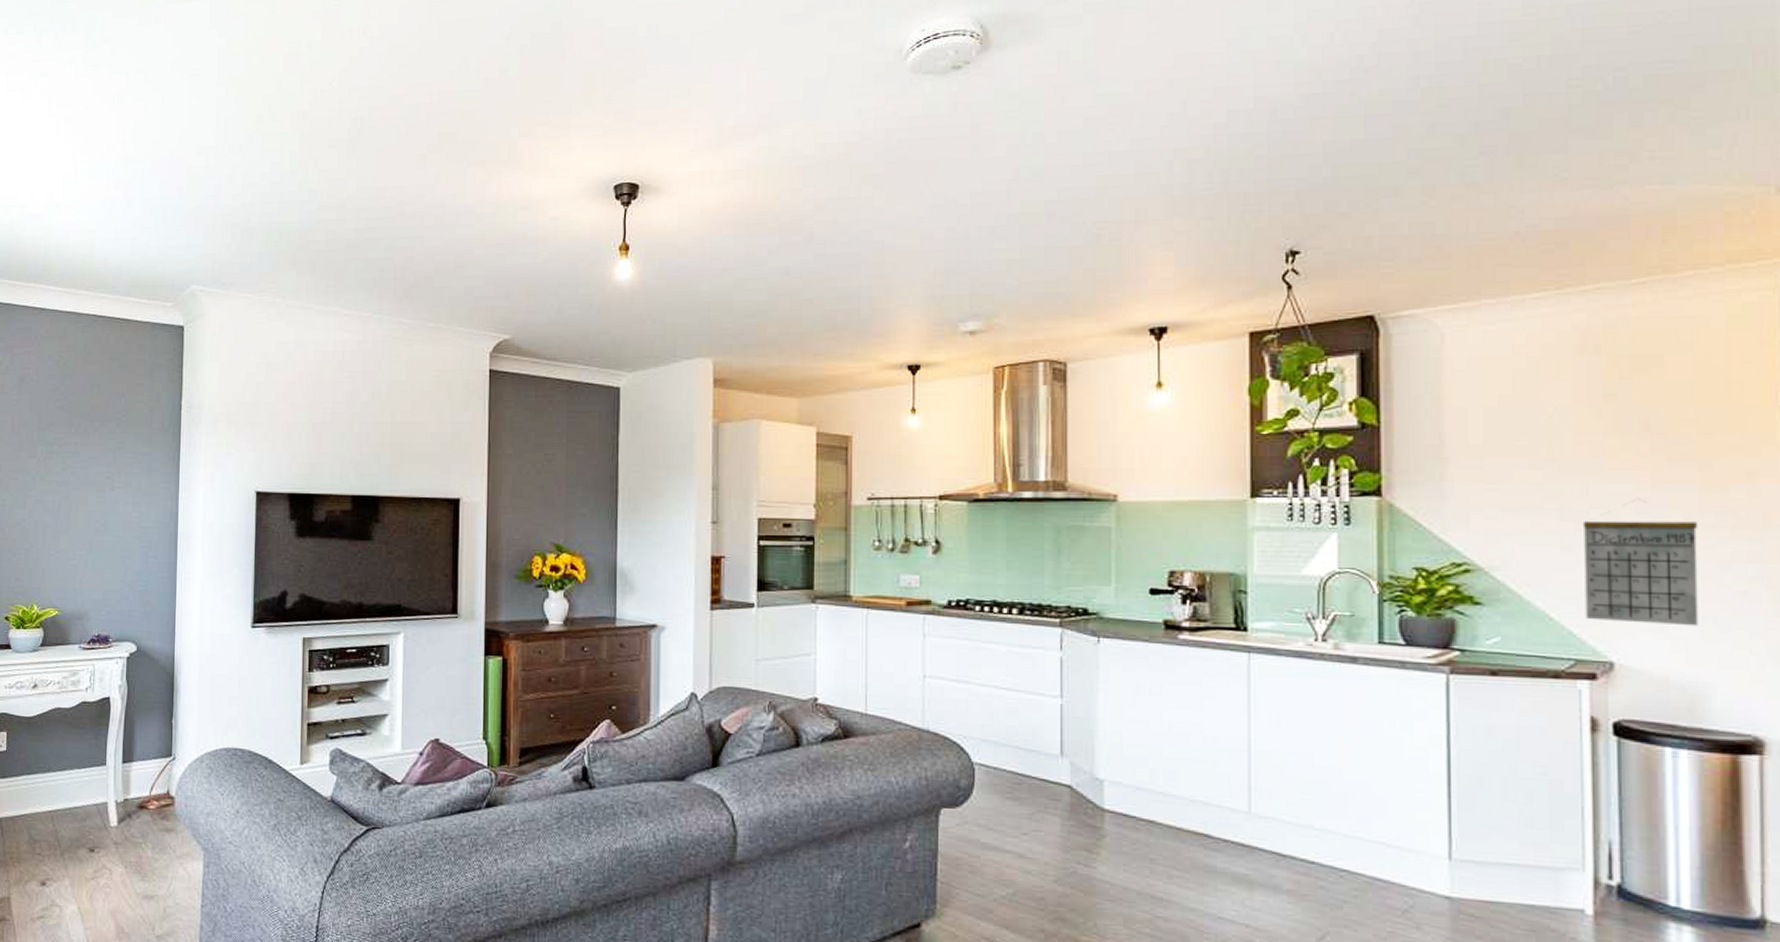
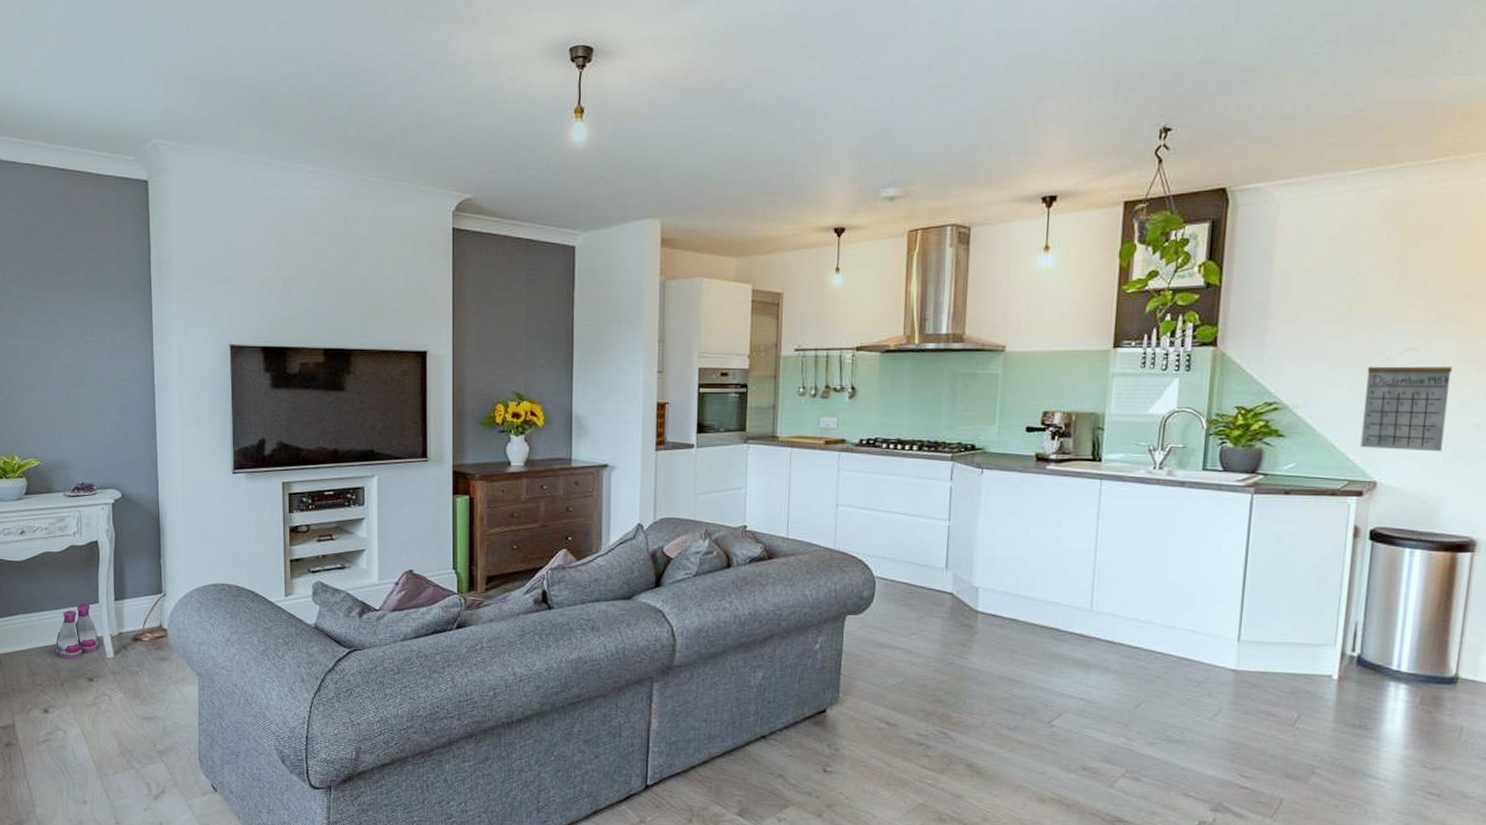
boots: none [59,765,104,826] -> present [56,603,100,659]

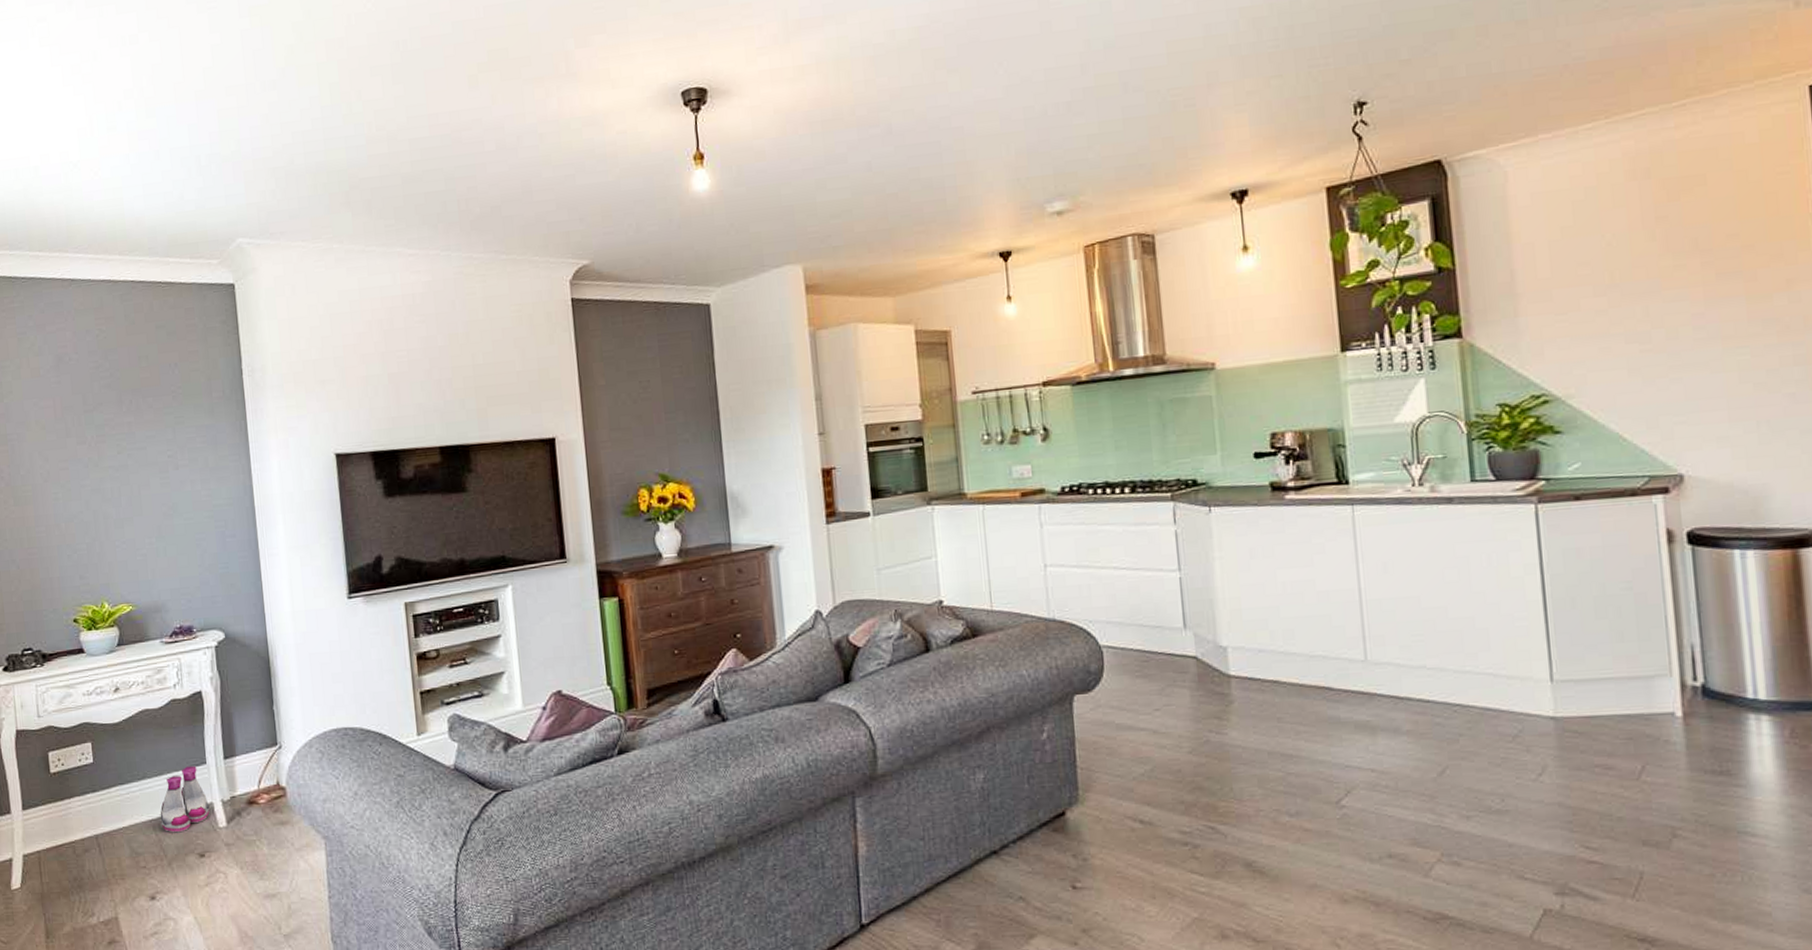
calendar: present [1360,349,1453,452] -> none [1645,316,1755,437]

